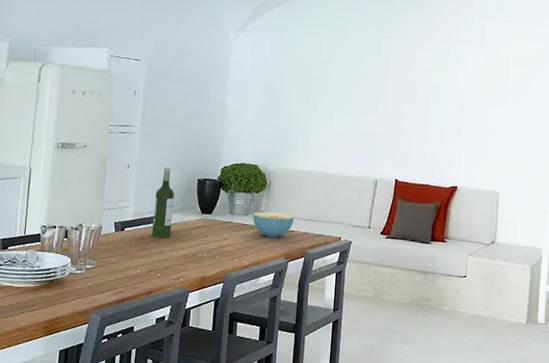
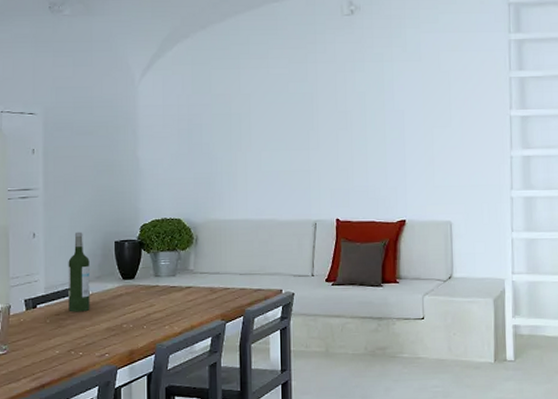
cereal bowl: present [253,212,295,238] -> none [181,270,228,298]

